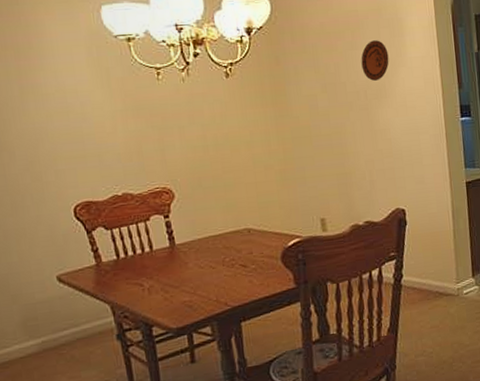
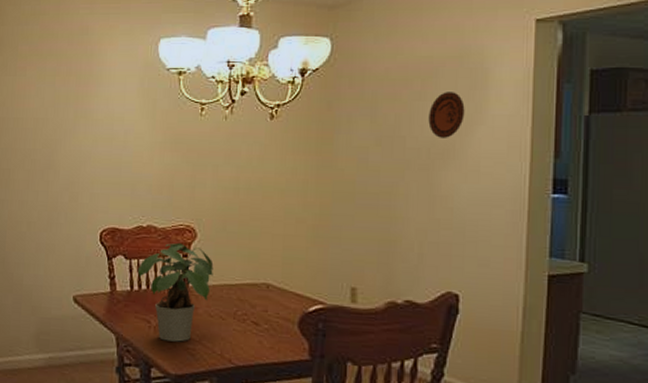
potted plant: none [120,205,197,300] -> present [137,242,214,342]

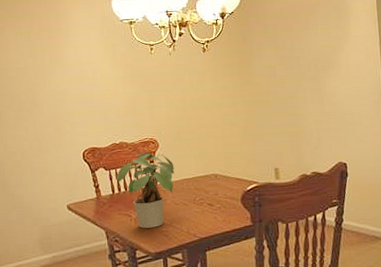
decorative plate: present [428,92,465,138] -> none [312,22,336,55]

